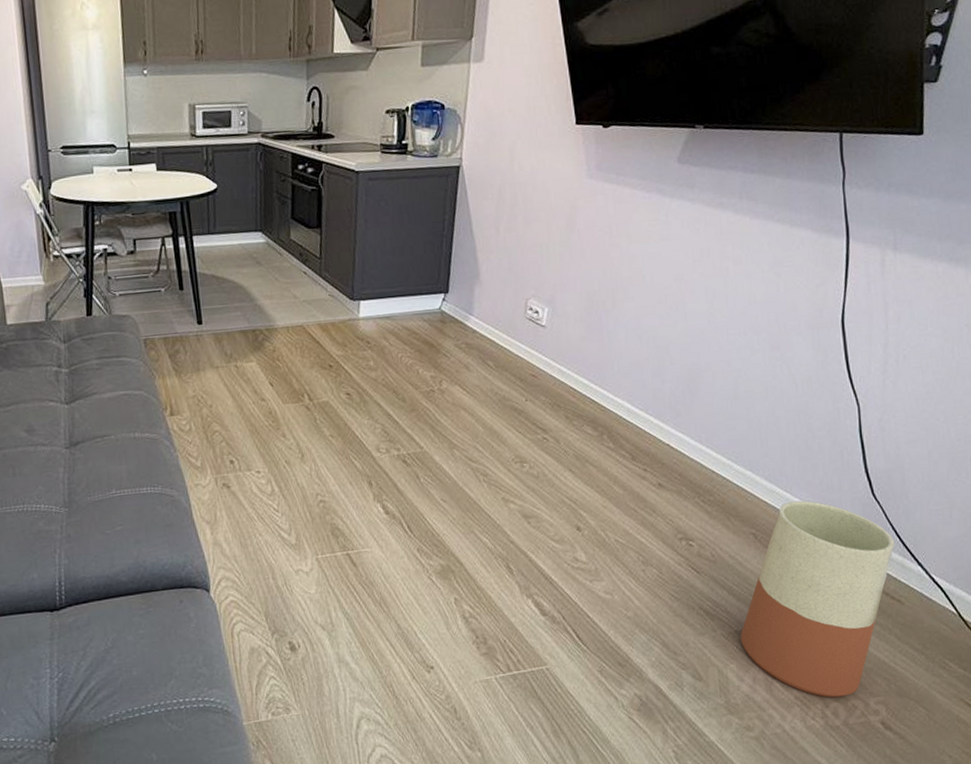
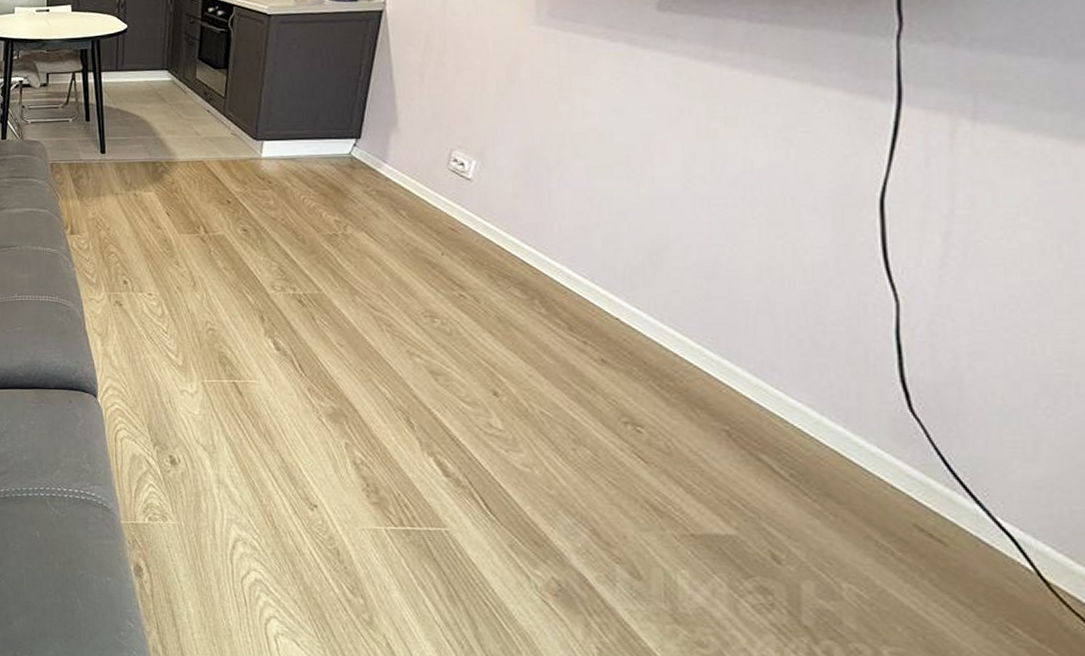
vase: present [740,500,895,698] -> none [697,401,940,637]

